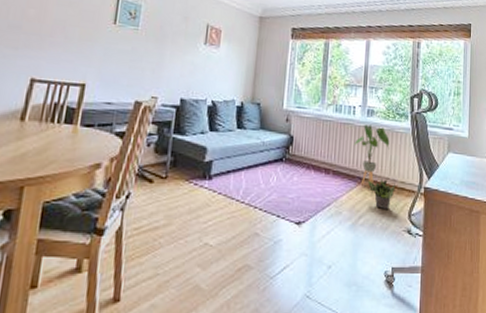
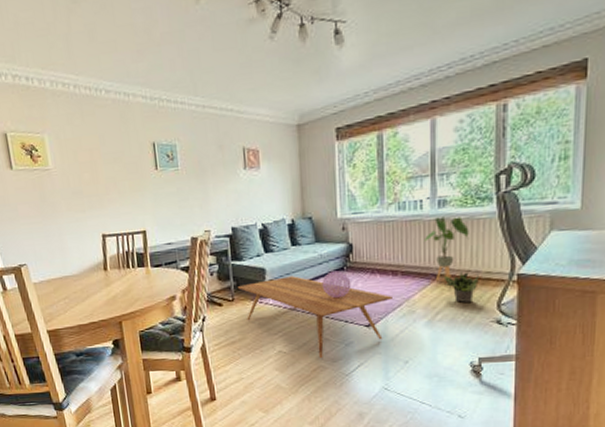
coffee table: none [173,159,323,255] -> present [237,276,392,358]
decorative sphere: none [260,161,288,190] -> present [322,271,351,299]

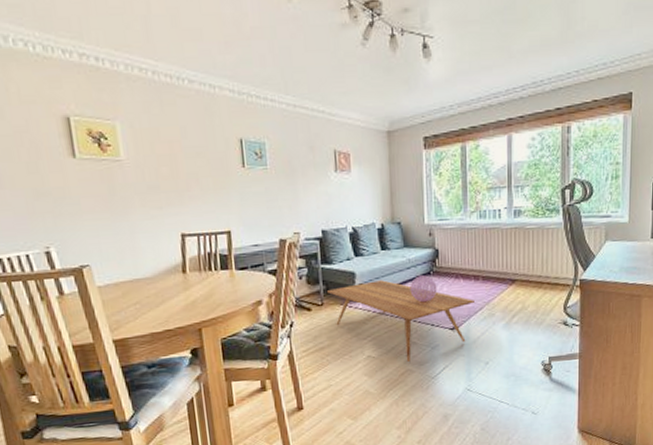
house plant: present [425,217,469,282] -> none [503,226,540,286]
potted plant: present [445,271,479,303] -> none [520,276,549,306]

